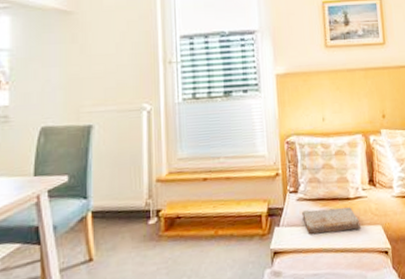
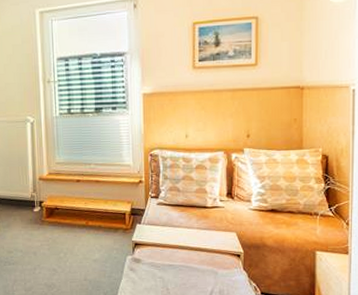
book: present [302,207,361,234] -> none [161,213,215,234]

